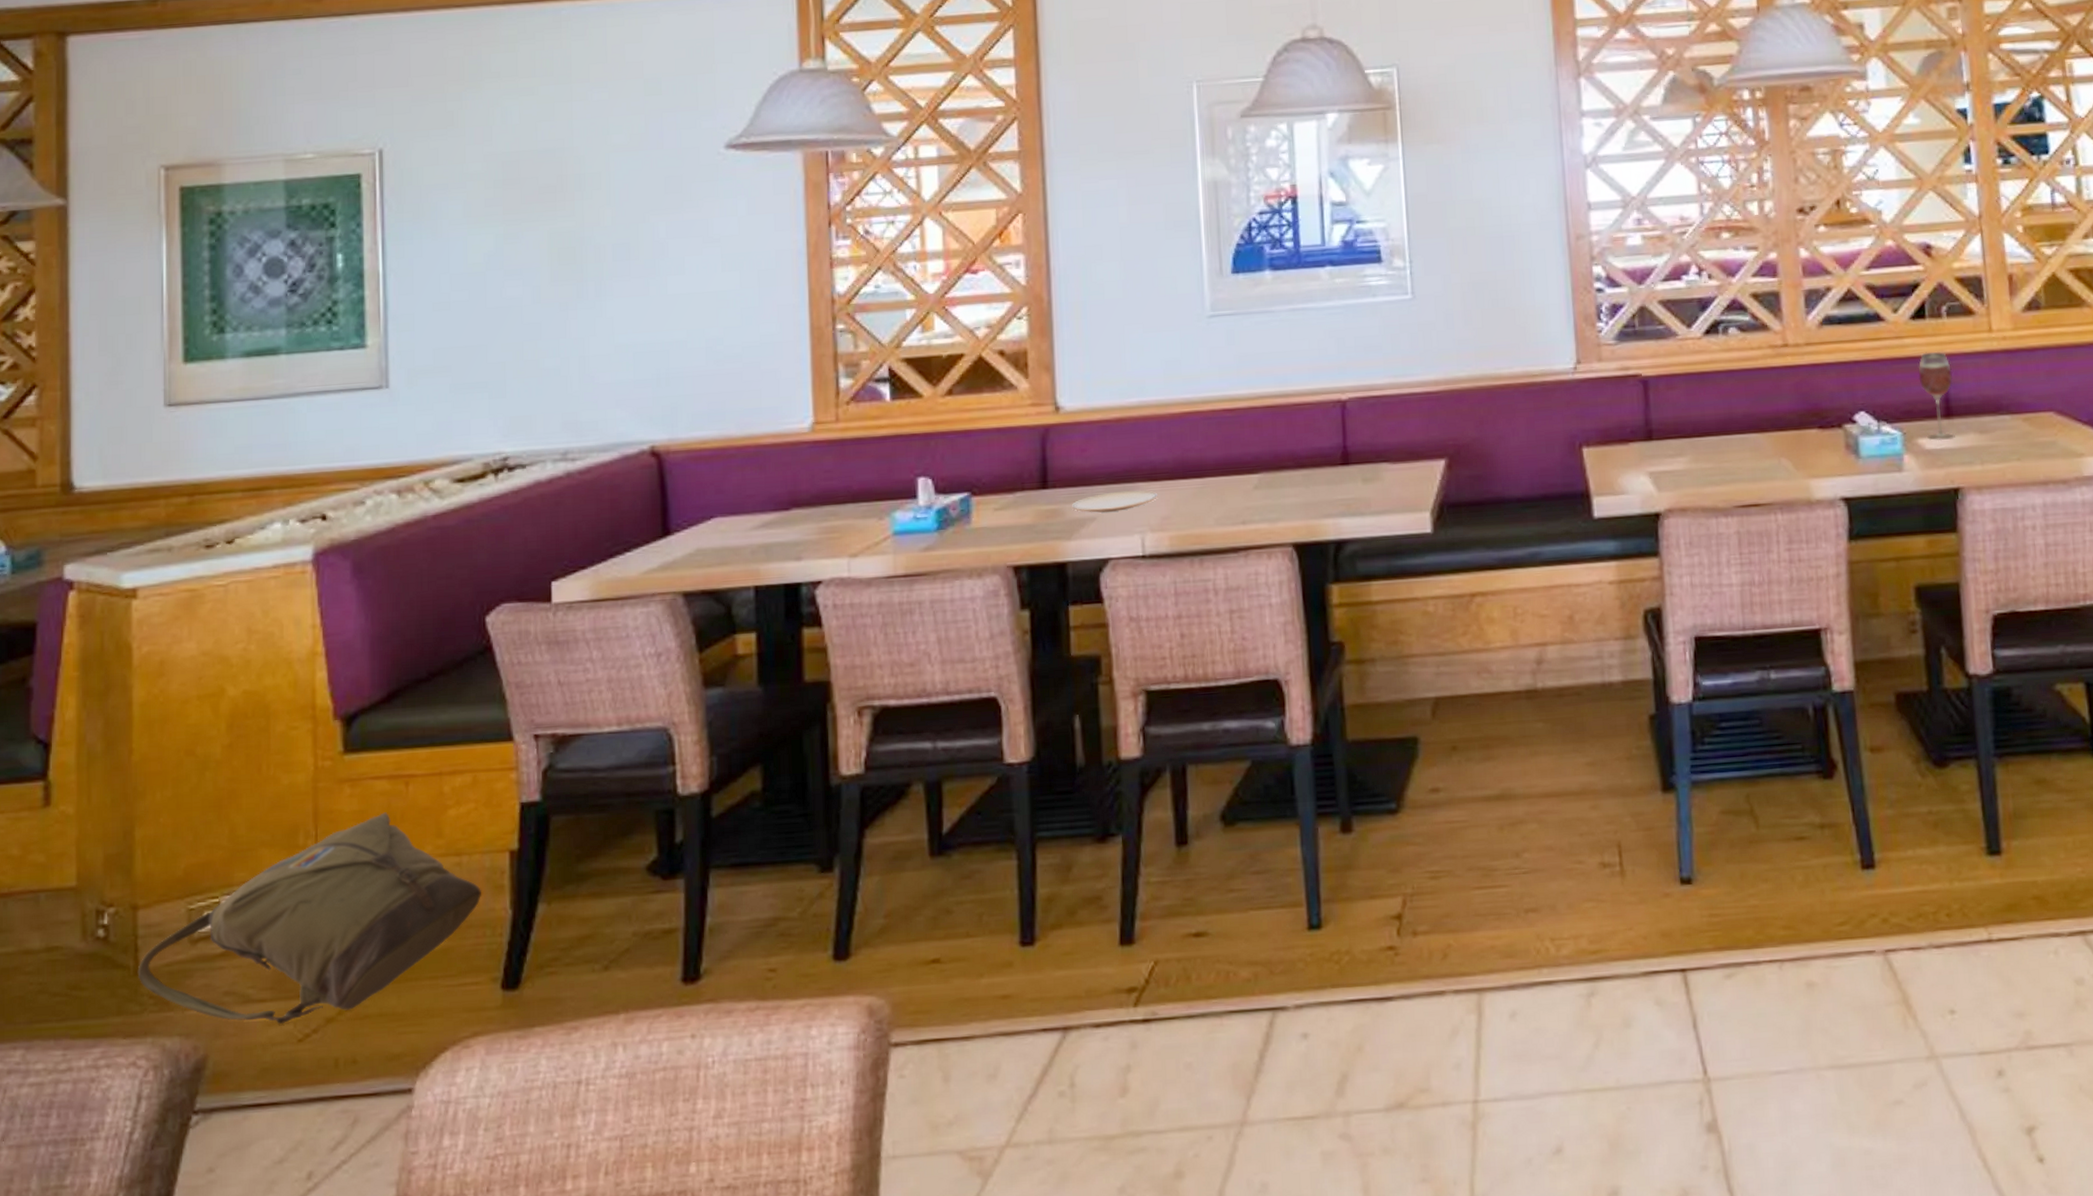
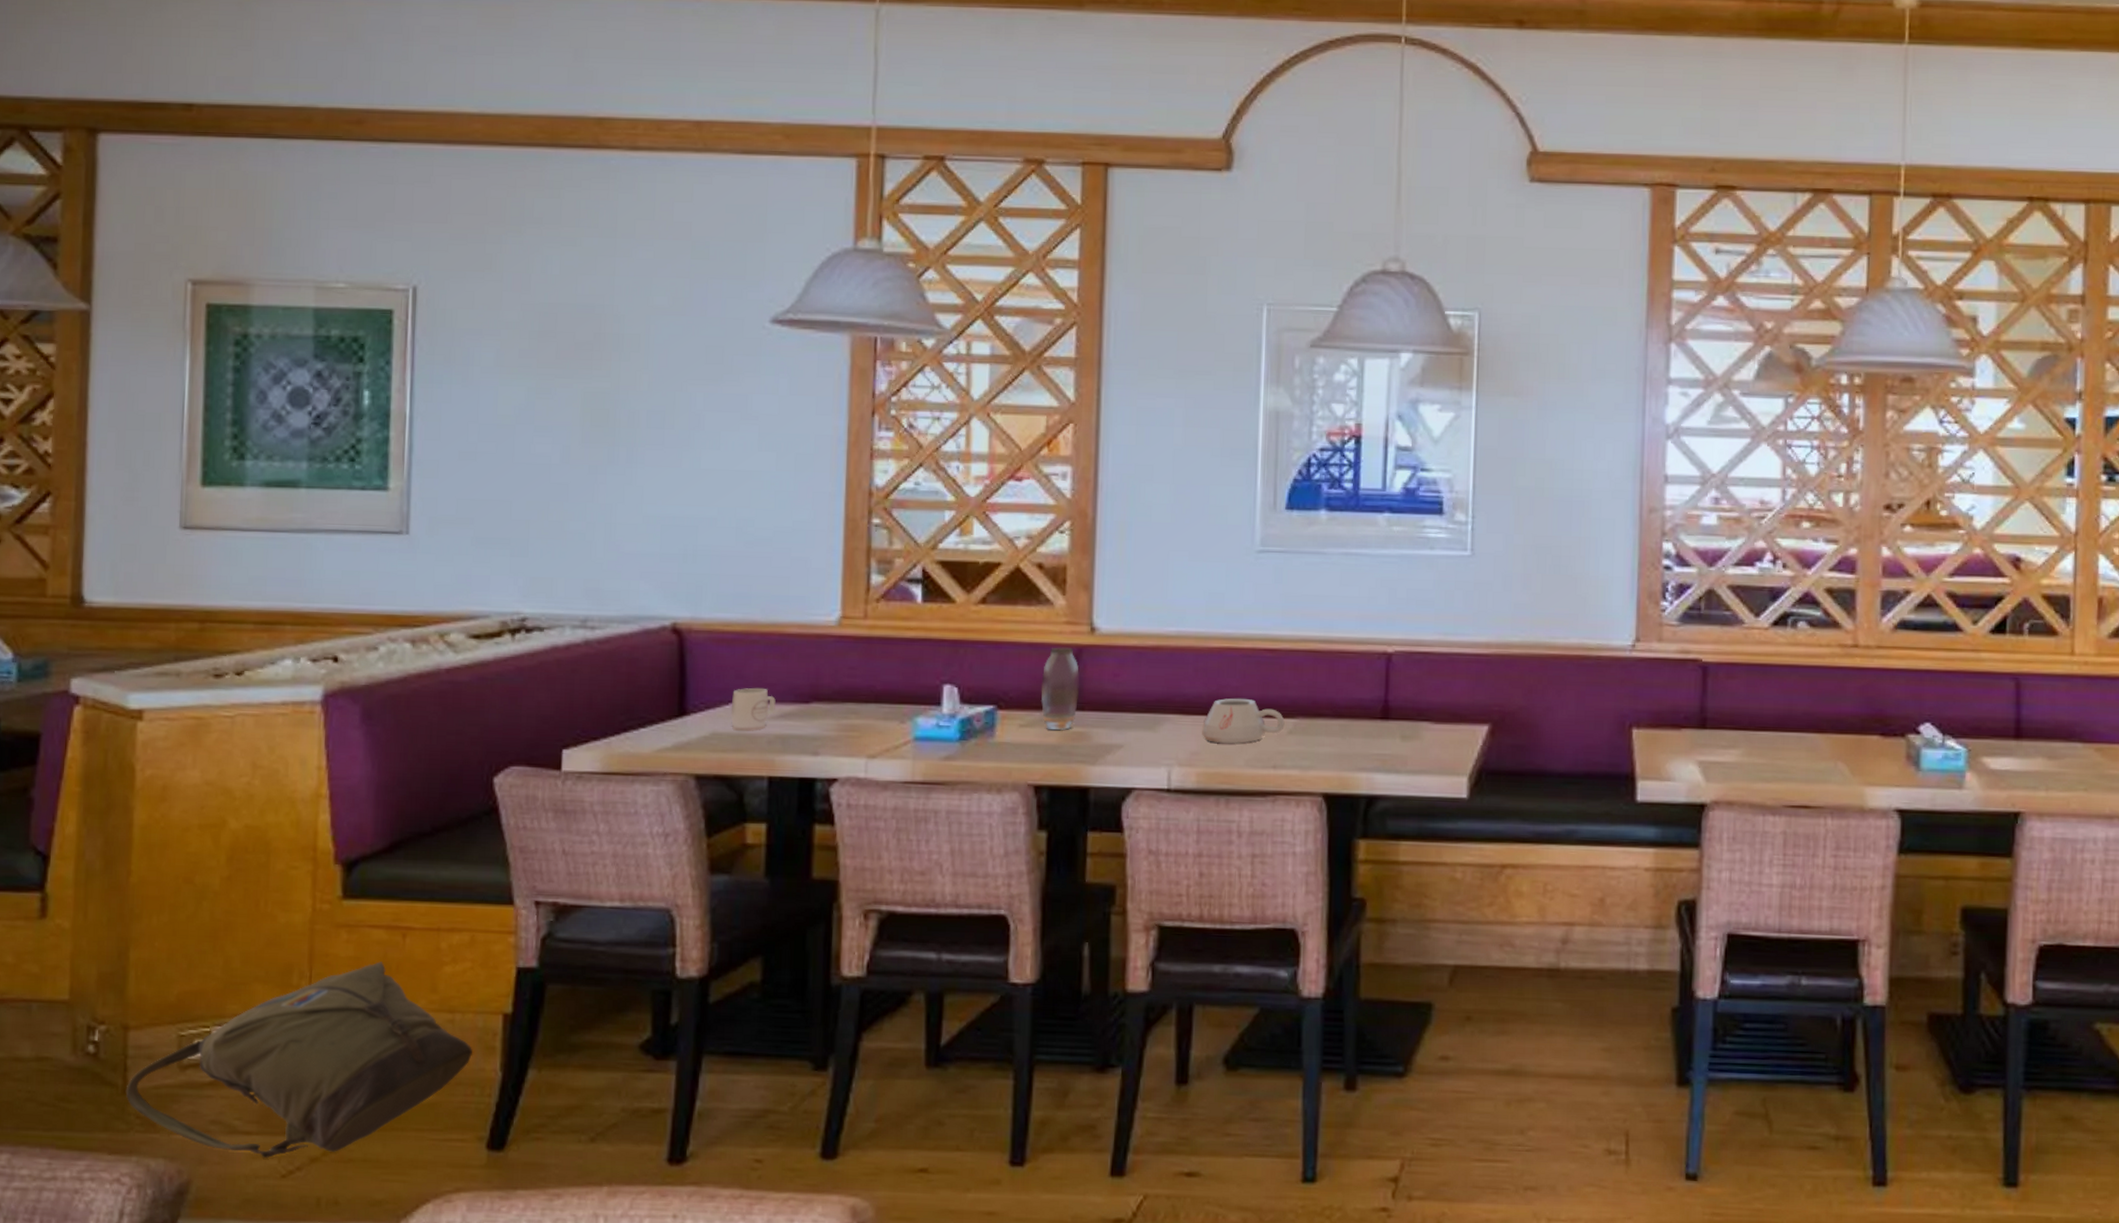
mug: none [713,500,756,546] -> present [730,687,776,732]
vase: none [1012,428,1050,510] -> present [1041,647,1080,730]
plate: present [1071,490,1158,513] -> none [1098,721,1189,741]
cup: none [1170,459,1250,506] -> present [1202,698,1285,744]
wineglass: present [1918,351,1955,441] -> none [1991,669,2028,762]

